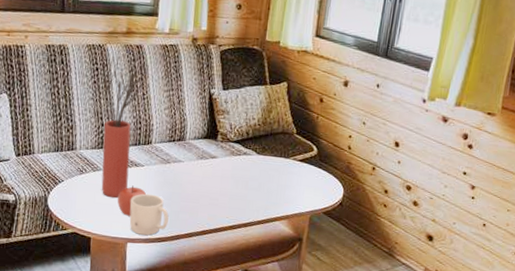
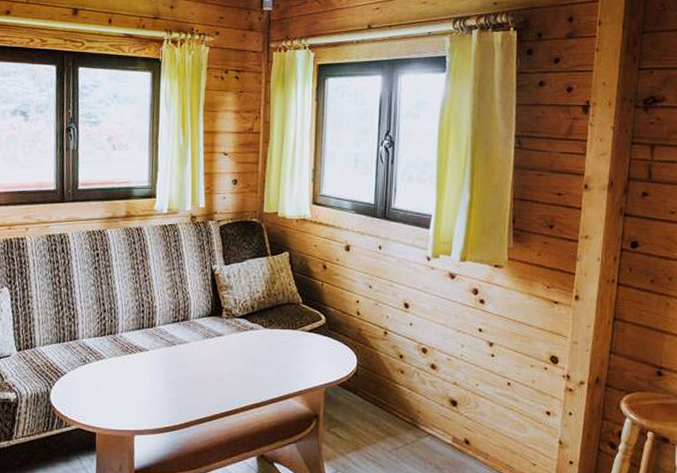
vase: present [101,52,149,198] -> none [102,234,150,387]
fruit: present [117,185,146,216] -> none [122,372,152,406]
mug: present [129,193,169,236] -> none [135,380,177,425]

